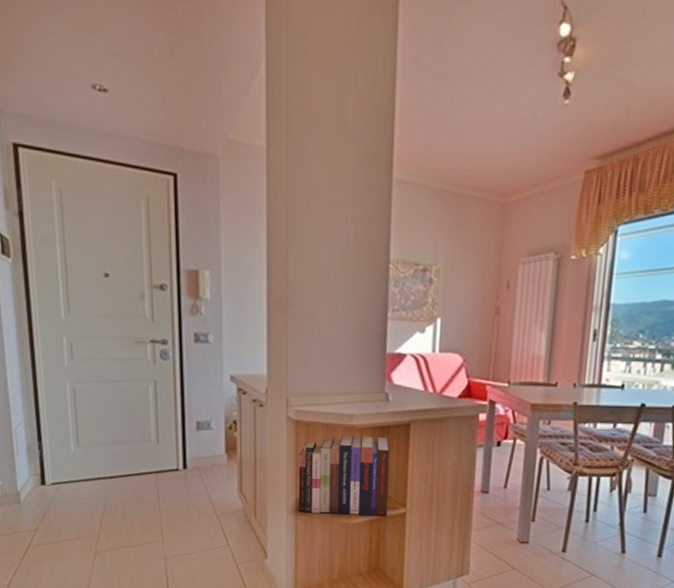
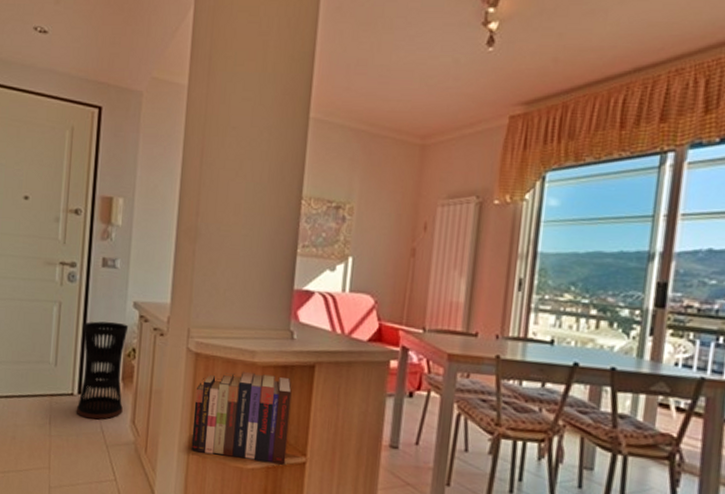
umbrella stand: none [181,396,229,491] -> present [76,321,129,420]

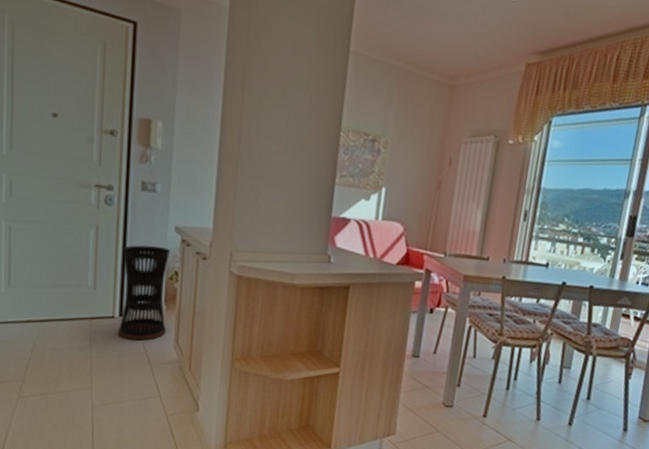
books: present [191,371,292,465] -> none [233,292,328,376]

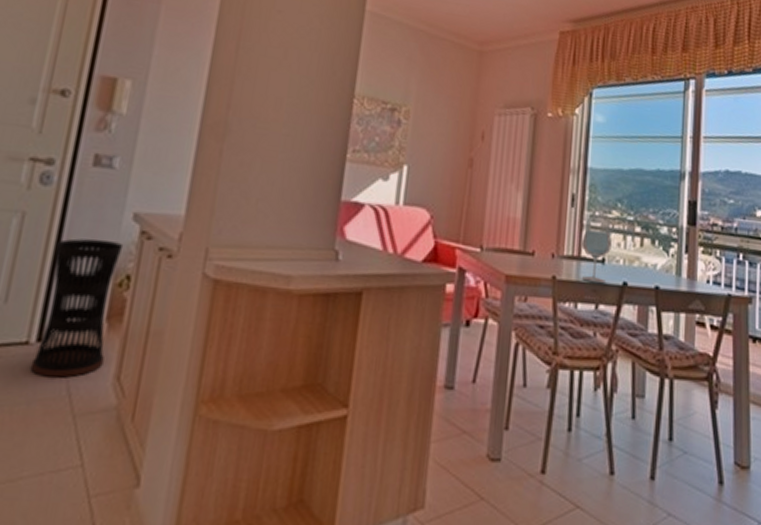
wine glass: none [527,239,556,283] -> present [580,229,612,284]

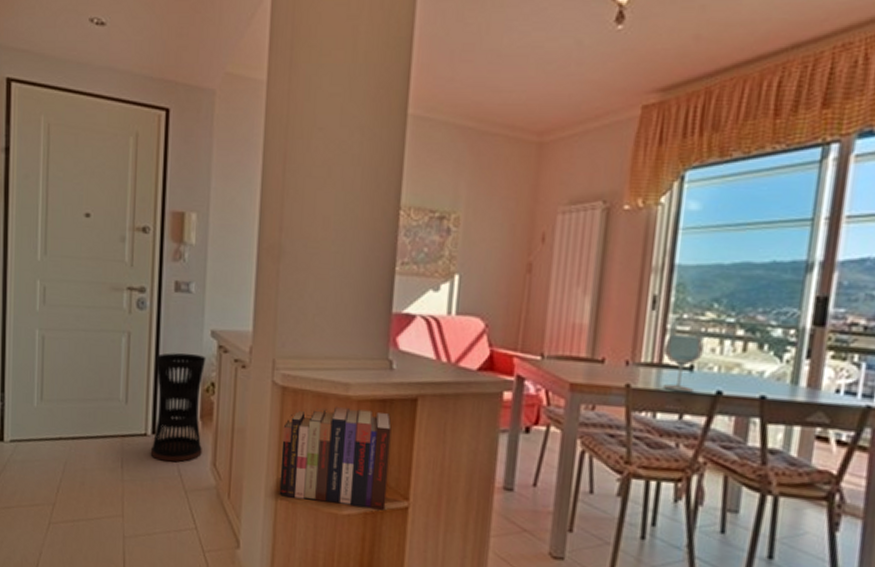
books: none [198,301,334,422] -> present [279,406,392,510]

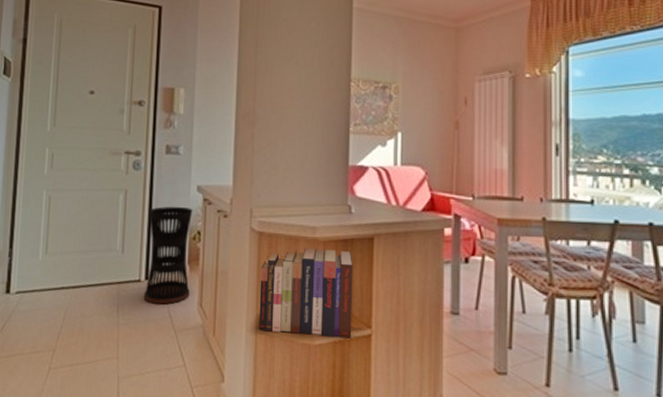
wine glass: present [662,333,703,393] -> none [568,174,600,223]

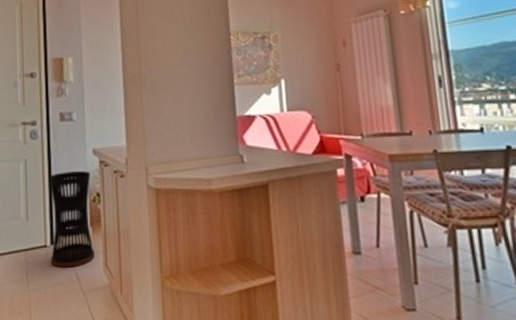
books: present [258,247,353,339] -> none [160,199,257,287]

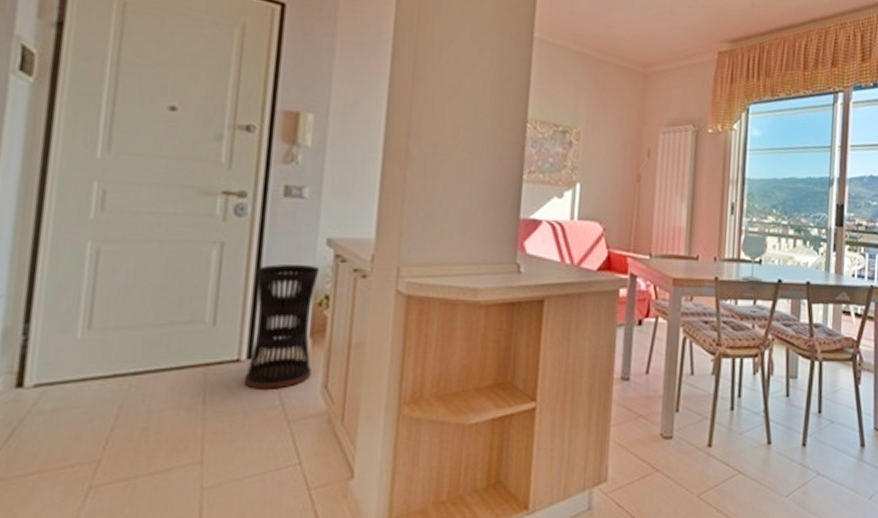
wine glass: none [455,103,488,151] -> present [740,234,768,282]

